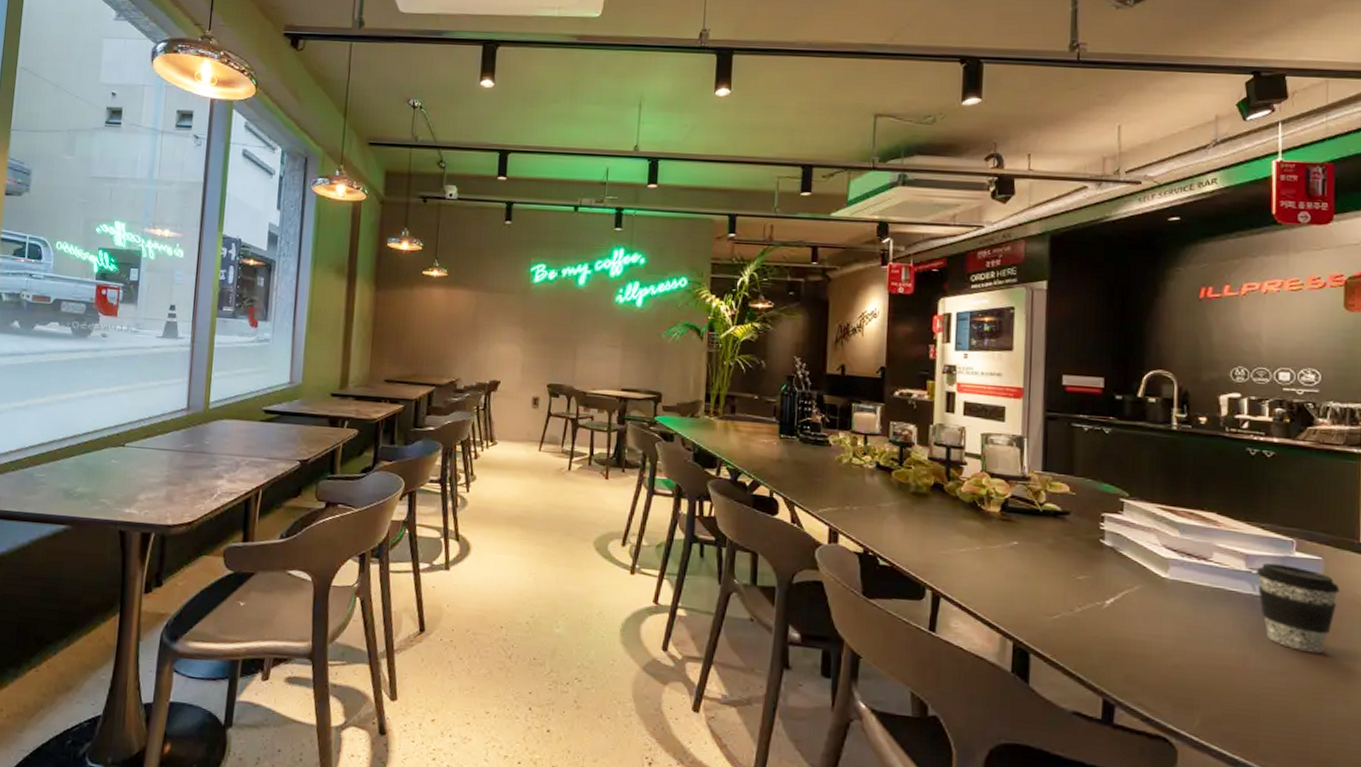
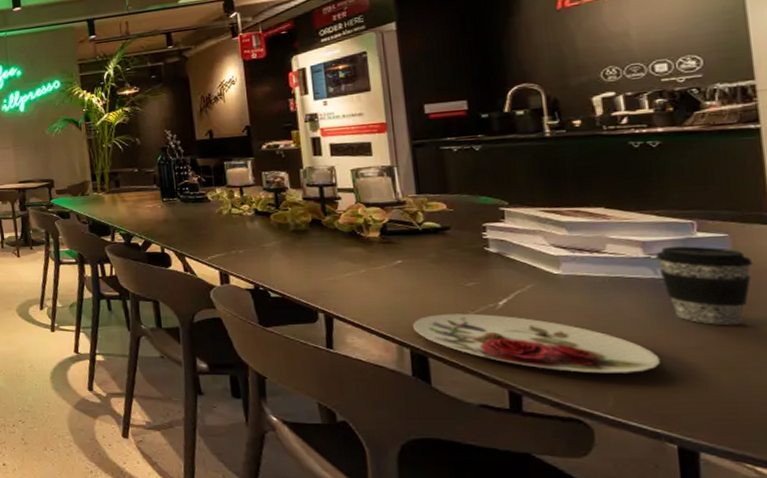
plate: none [1019,606,1247,693] -> present [412,313,660,374]

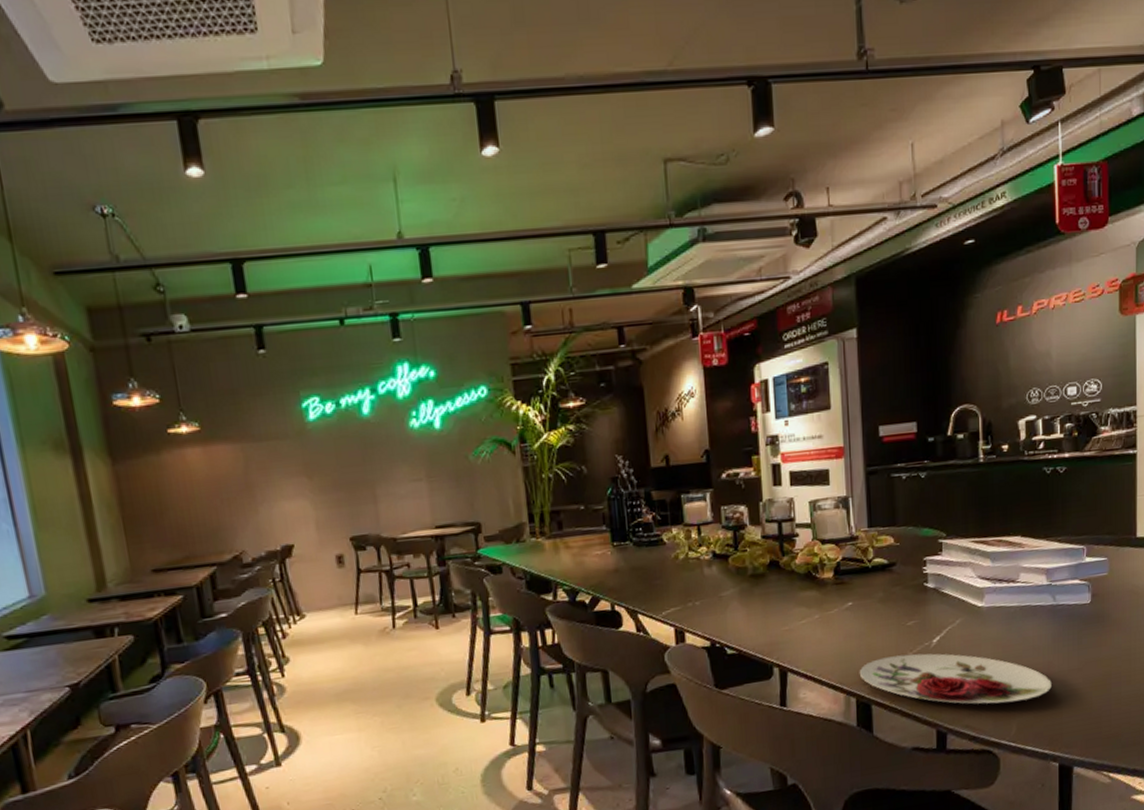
coffee cup: present [656,246,753,326] -> none [1056,571,1122,646]

